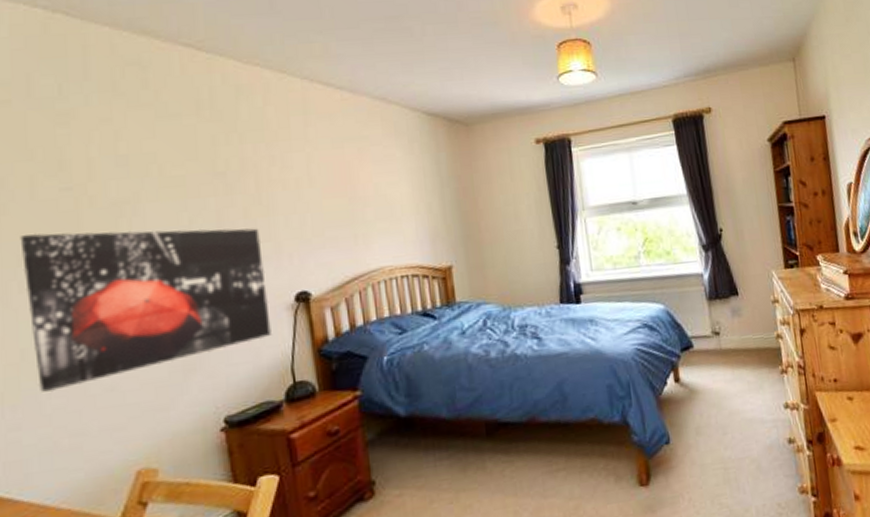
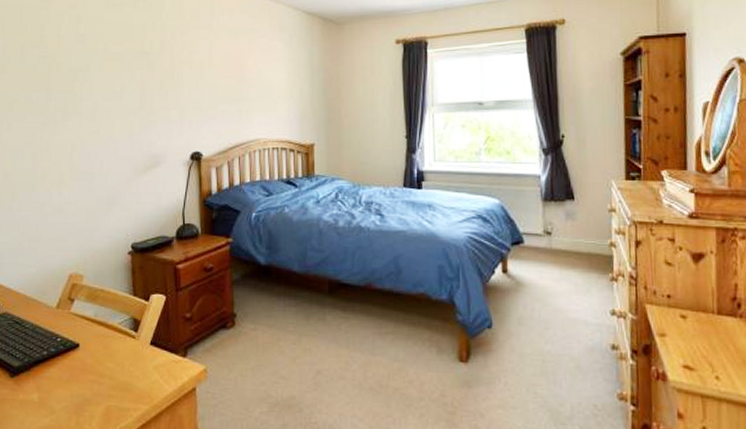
wall art: present [20,228,271,392] -> none [11,88,171,205]

